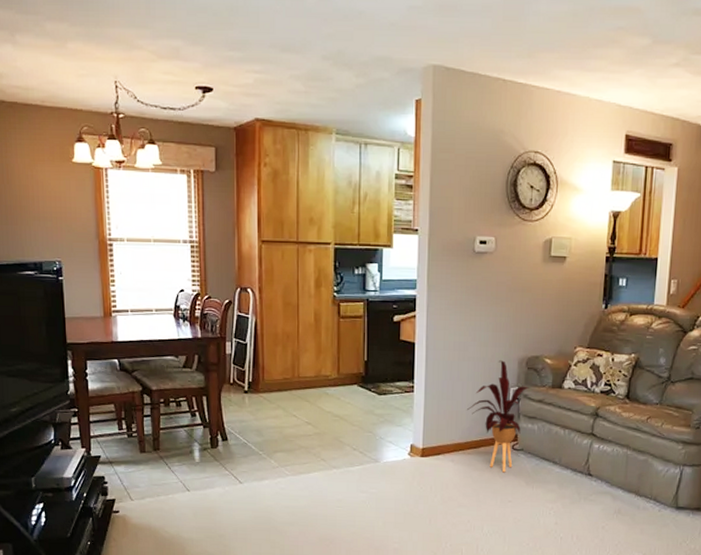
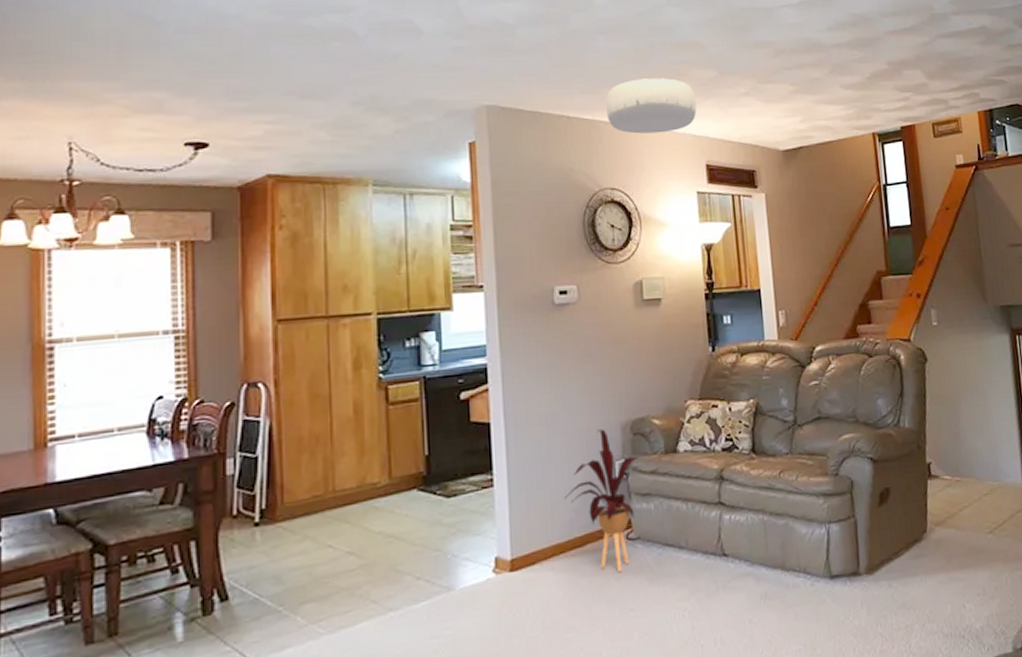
ceiling light: none [538,44,626,101] -> present [605,78,697,134]

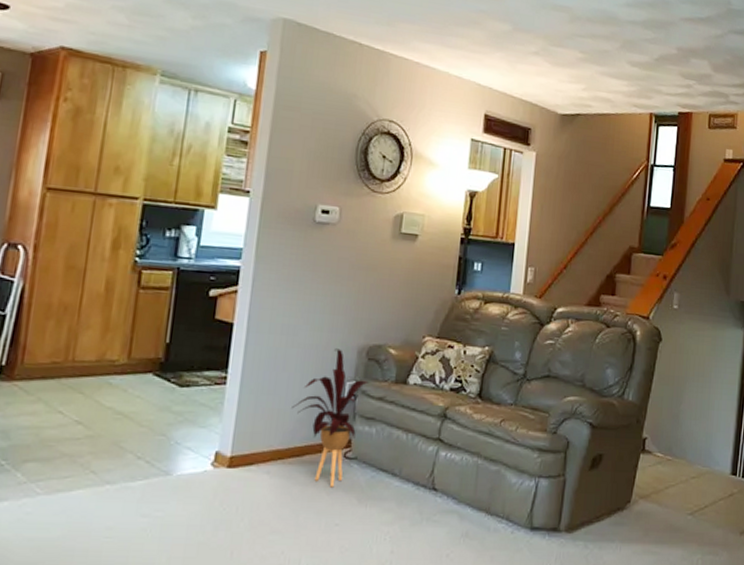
ceiling light: present [605,78,697,134] -> none [397,19,487,77]

